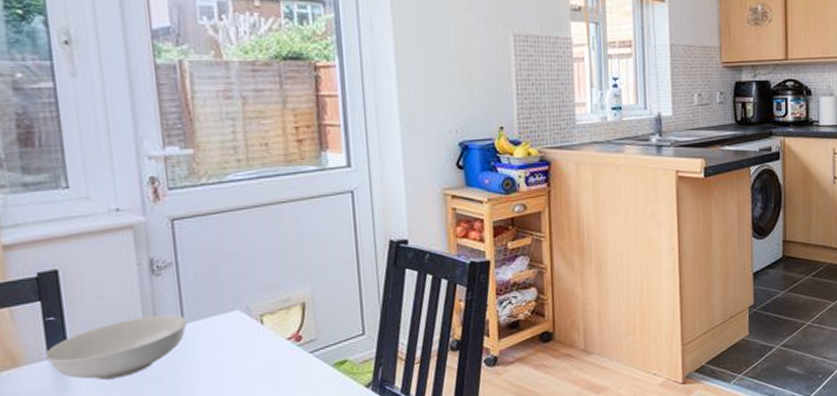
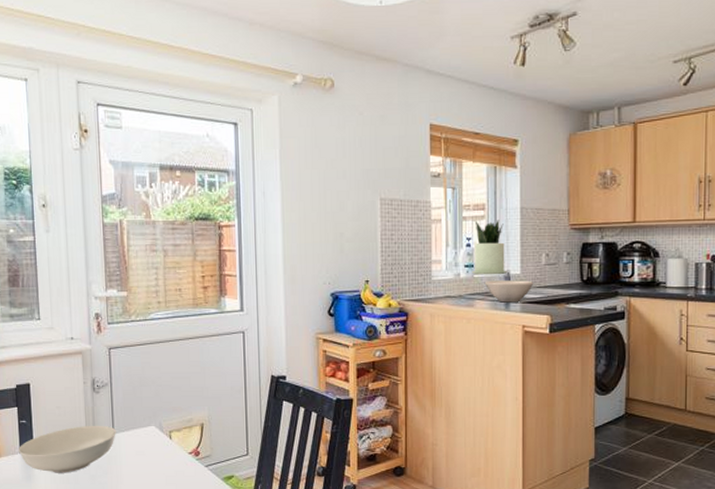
planter: none [620,58,659,118] -> present [472,220,508,275]
bowl: none [635,122,687,147] -> present [485,280,534,303]

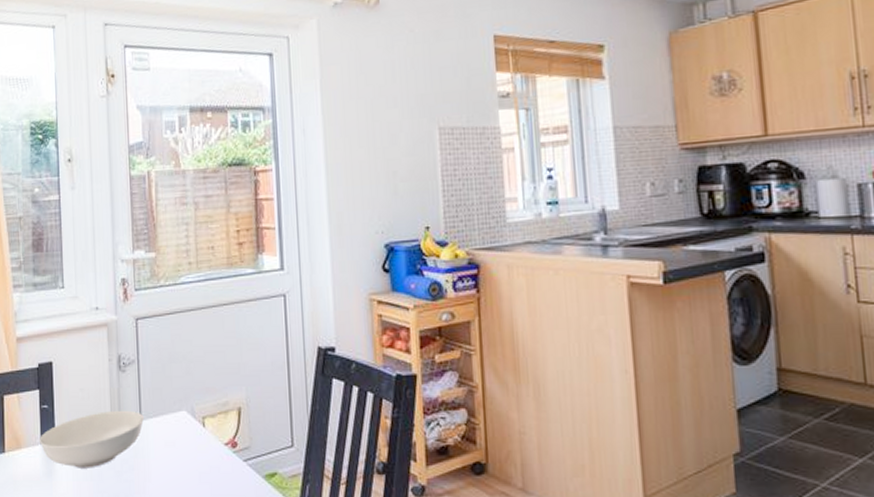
planter: present [472,220,508,275] -> none [556,143,603,214]
bowl: present [485,280,534,303] -> none [574,217,638,247]

